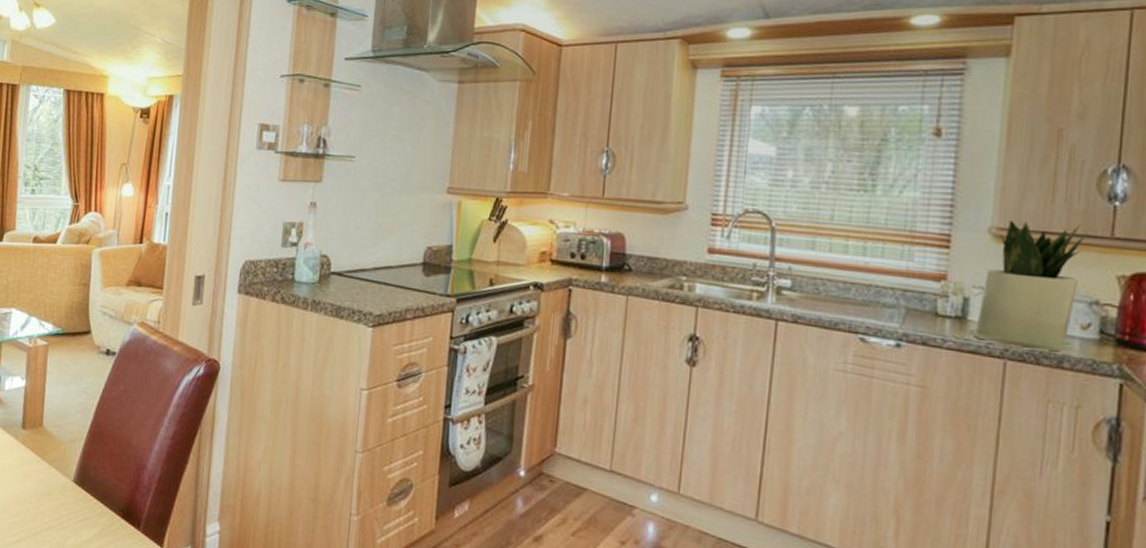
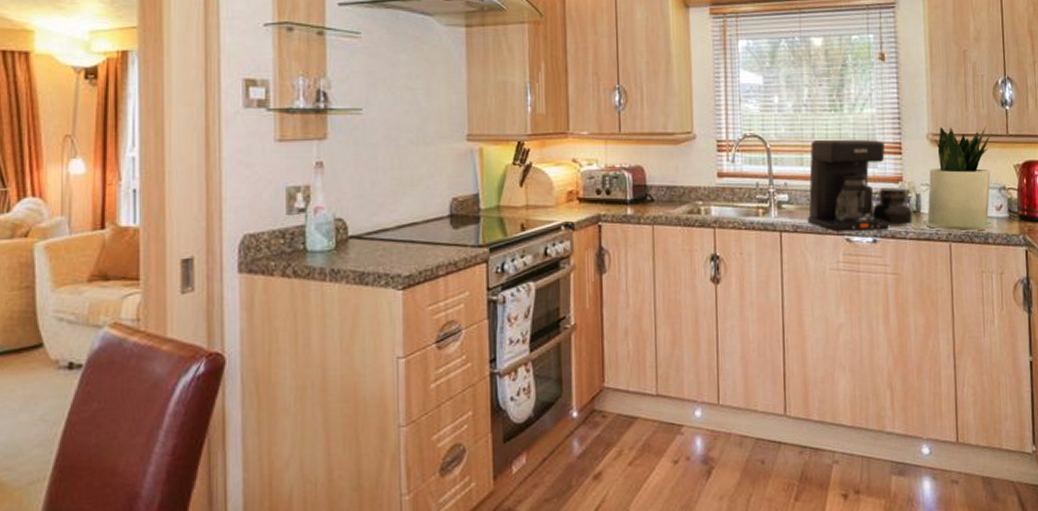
coffee maker: none [812,222,927,336] -> present [807,139,890,233]
jar: none [899,284,958,333] -> present [872,186,913,227]

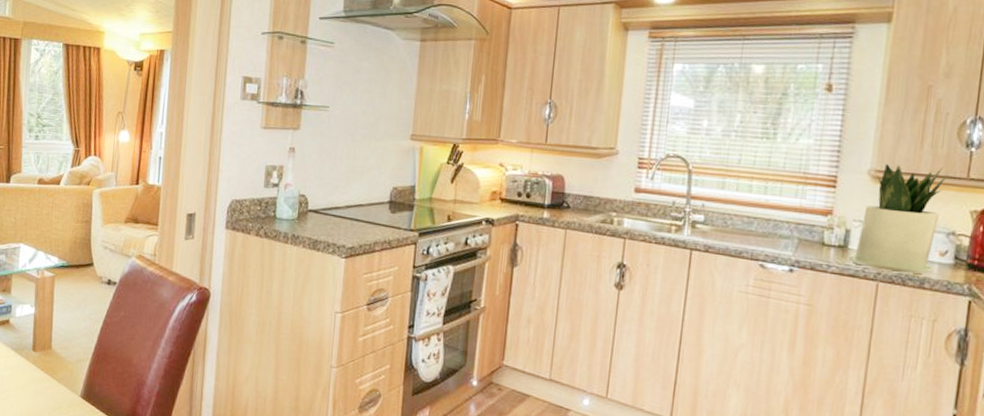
coffee maker: present [807,139,890,233] -> none [721,165,817,262]
jar: present [872,186,913,227] -> none [792,218,841,260]

